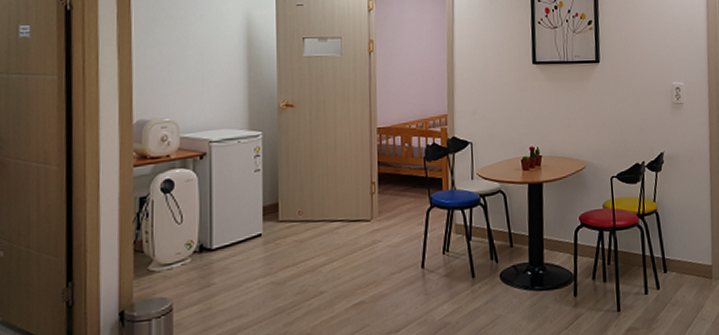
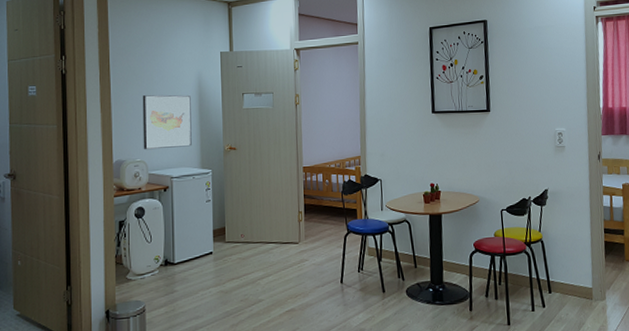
wall art: none [173,38,237,108] -> present [142,94,192,150]

